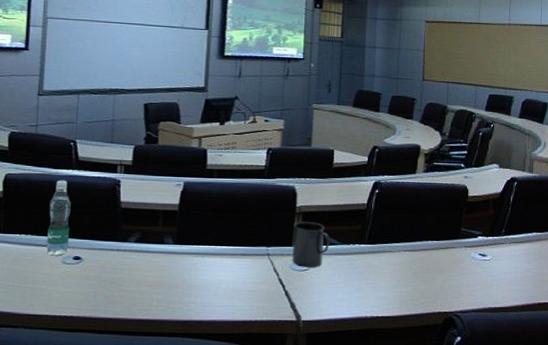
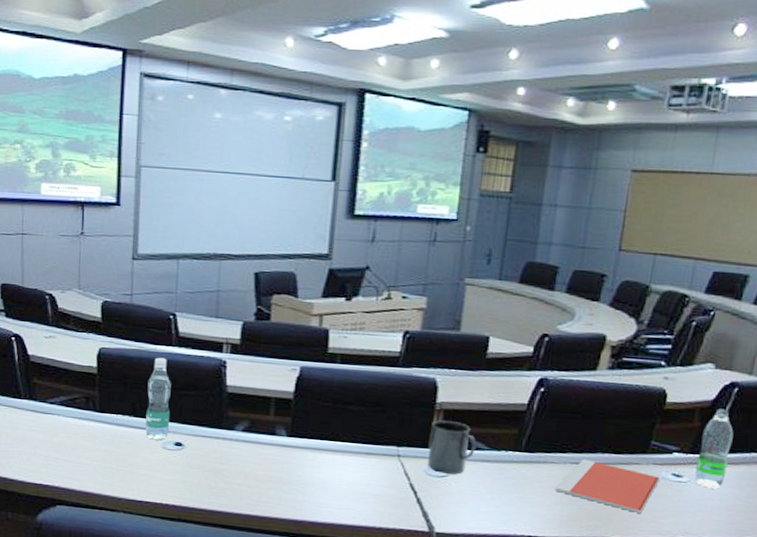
notebook: none [394,246,471,289] -> present [555,458,660,513]
bottle: none [496,199,518,264] -> present [695,408,734,489]

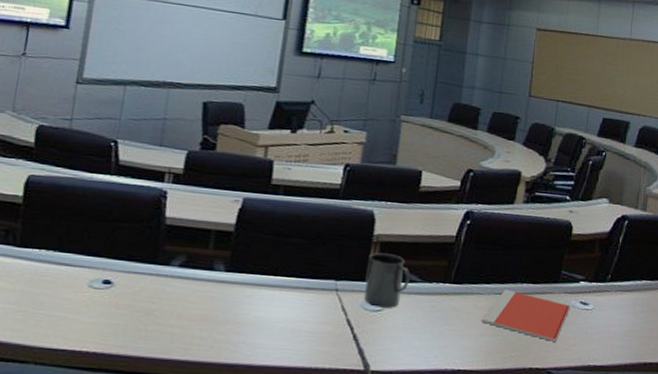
bottle: present [145,357,171,441] -> none [70,186,106,278]
bottle: present [695,408,734,489] -> none [599,239,627,315]

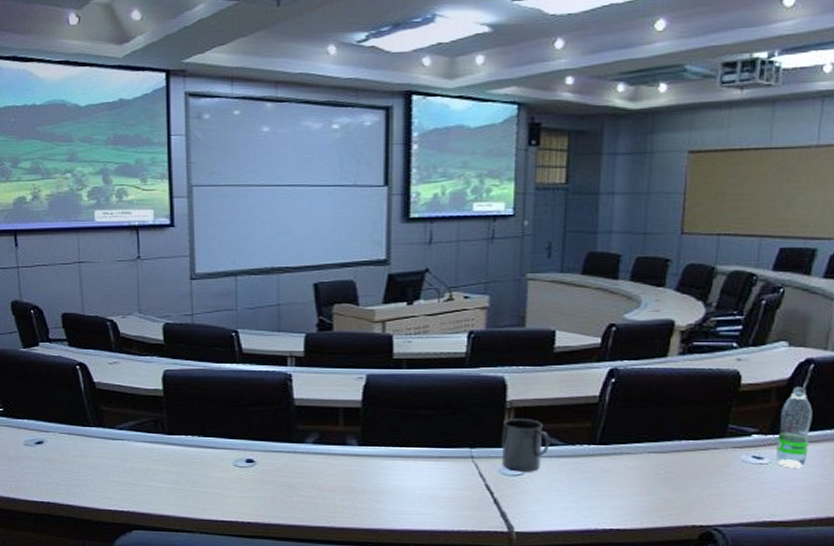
notebook: present [481,289,570,342] -> none [633,447,740,498]
bottle: none [599,239,627,315] -> present [776,387,813,468]

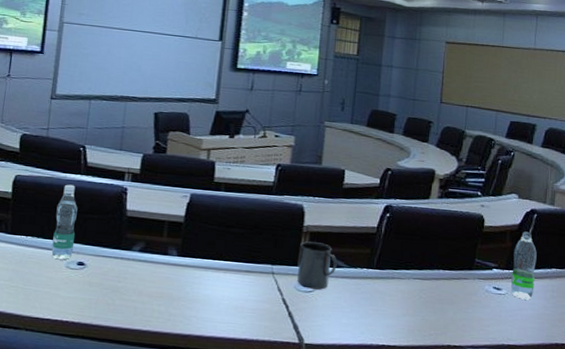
bottle: none [215,375,240,459] -> present [51,184,78,260]

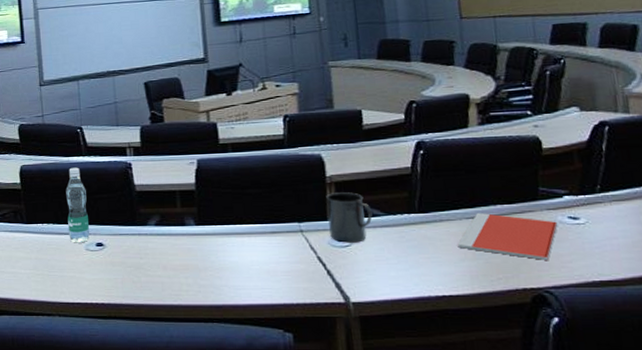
notebook: none [402,274,484,322] -> present [457,212,558,260]
bottle: present [511,231,537,300] -> none [586,148,623,227]

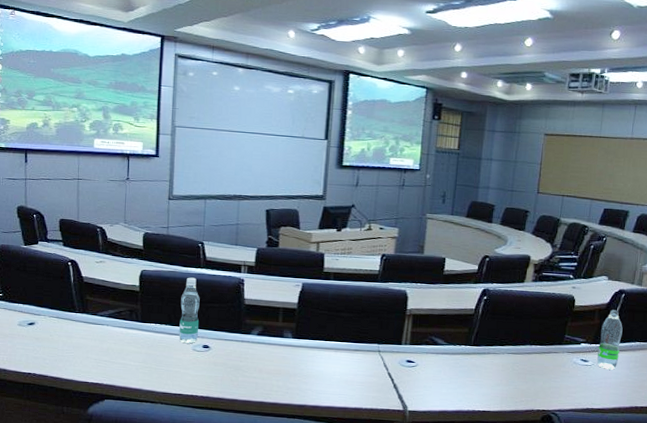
mug: present [326,192,373,243] -> none [401,323,438,365]
notebook: present [457,212,558,260] -> none [497,349,572,390]
bottle: none [586,148,623,227] -> present [597,309,623,370]

